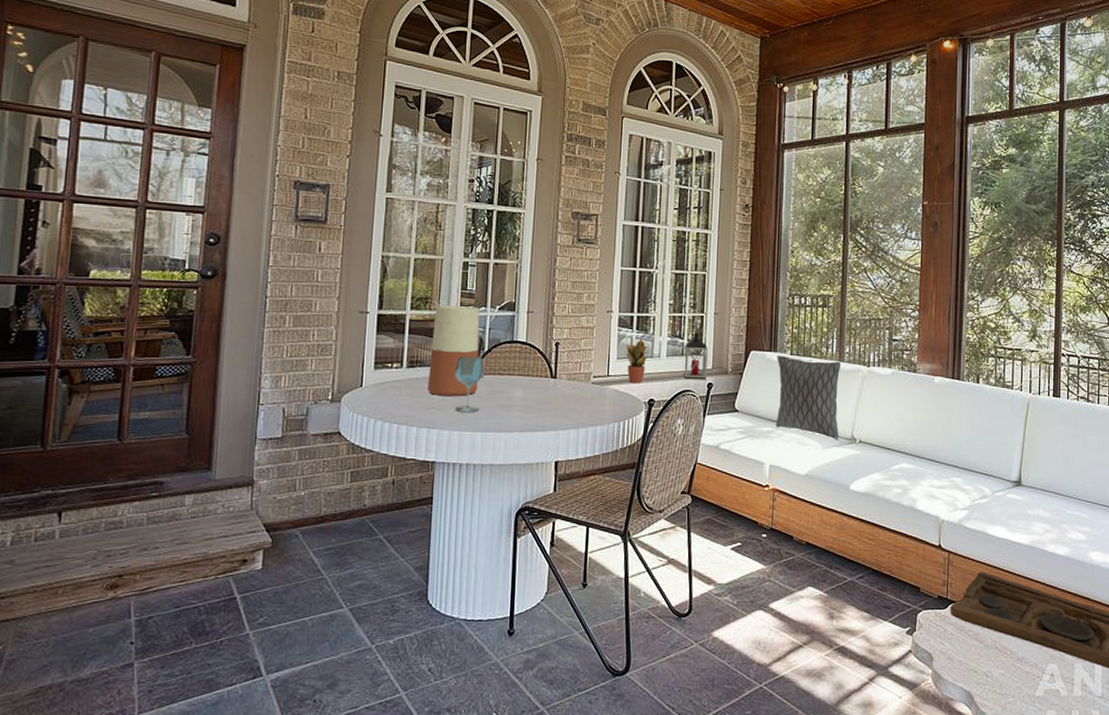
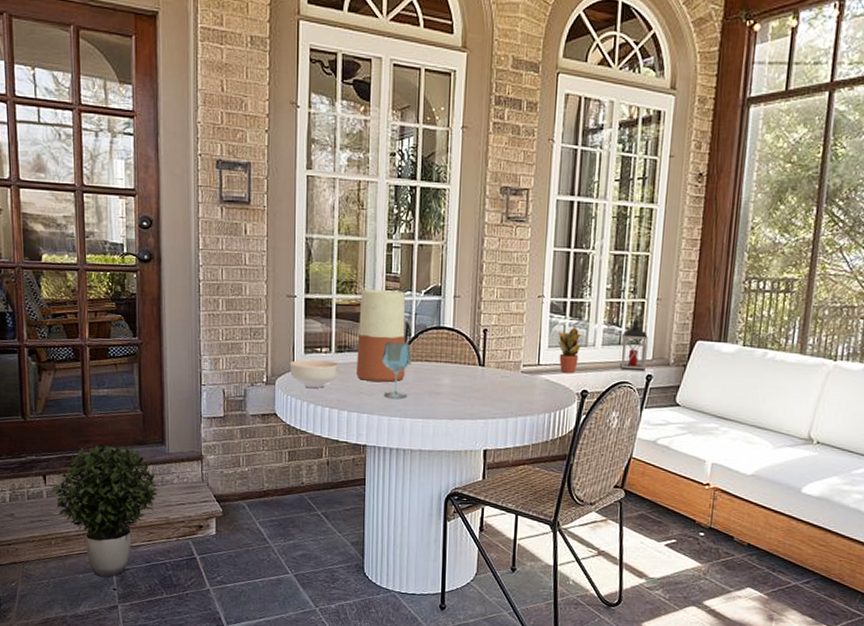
potted plant: none [66,472,198,629] -> present [51,444,158,577]
bowl: none [357,375,411,404] -> present [289,359,340,388]
pillow: present [775,355,841,440] -> none [721,346,803,440]

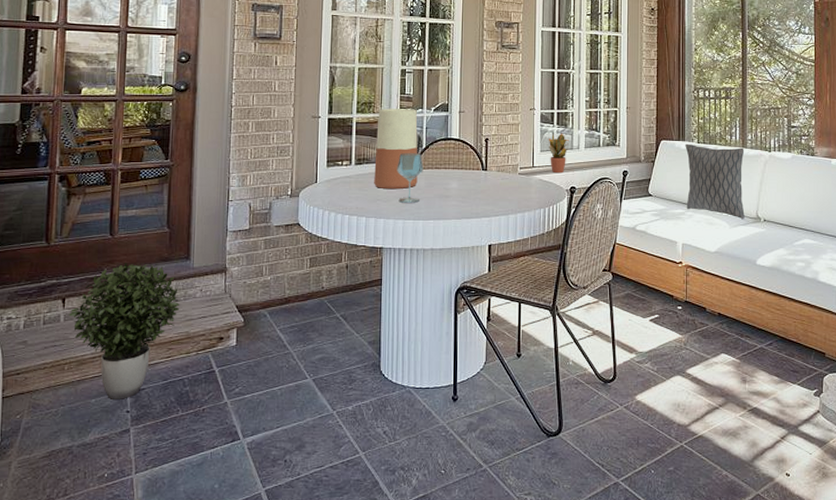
bowl: present [289,359,340,388] -> none [313,171,359,197]
lantern: present [619,310,648,373] -> none [600,117,622,169]
pillow: none [721,346,803,440] -> present [685,143,745,220]

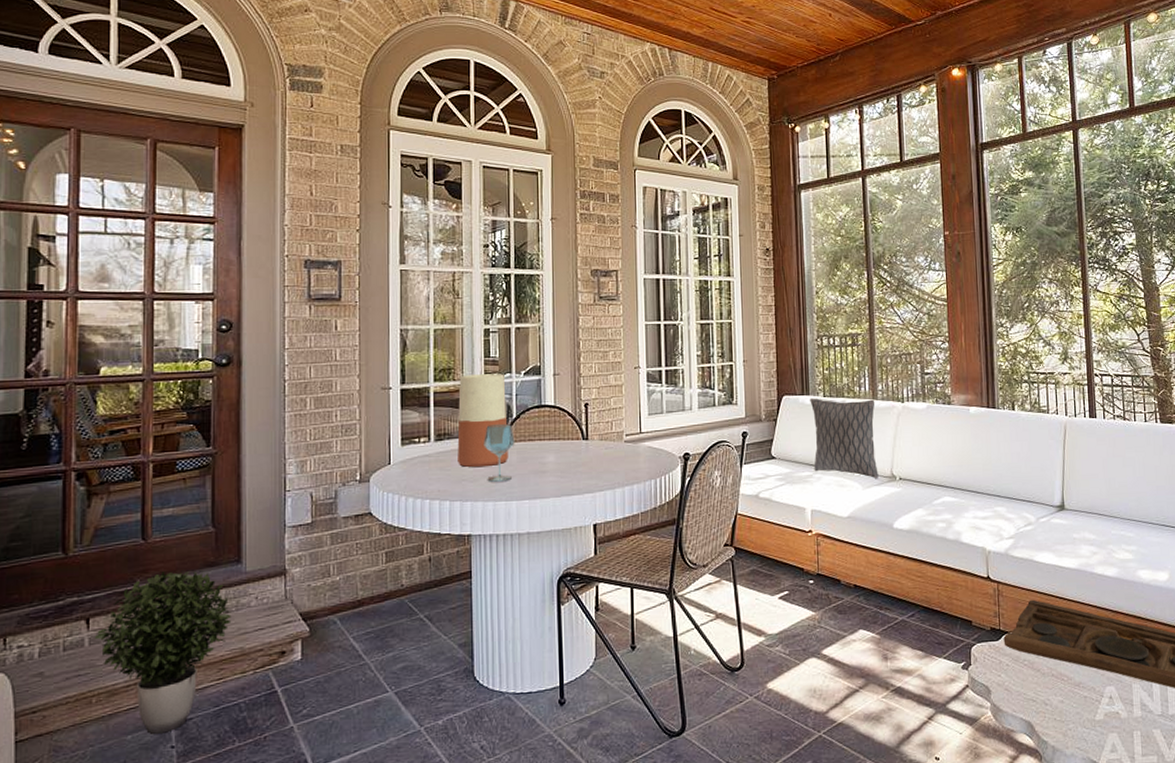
potted plant: present [548,133,570,174] -> none [656,393,681,439]

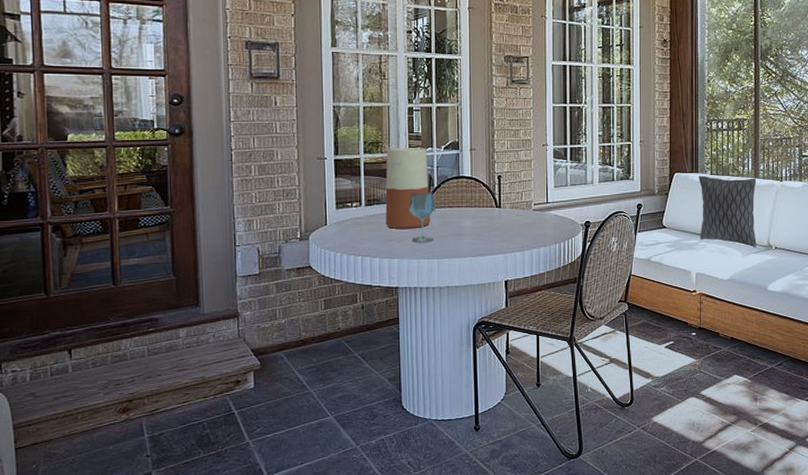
potted plant: present [95,571,232,734] -> none [77,312,193,445]

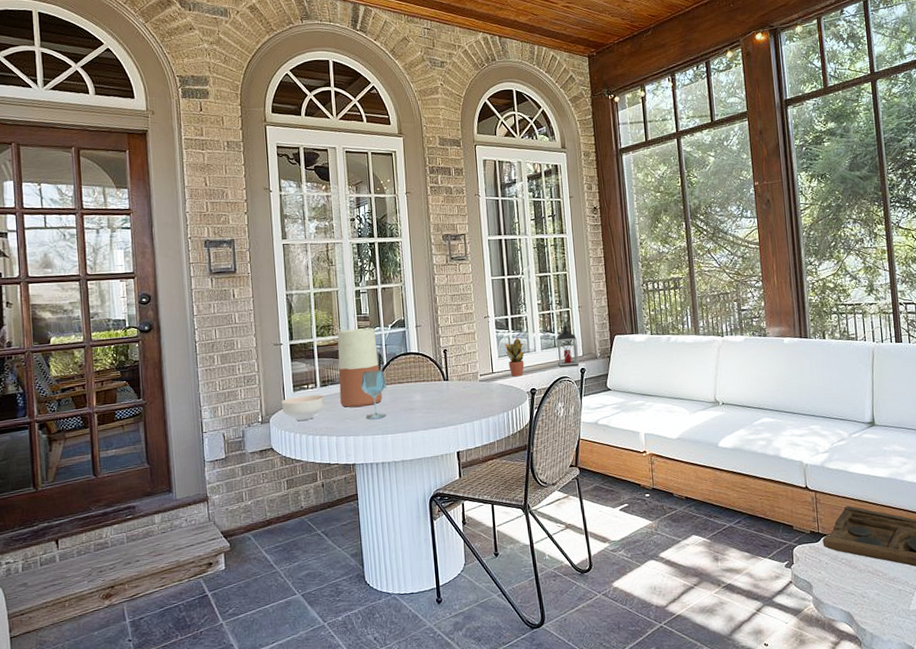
bowl: none [322,213,370,239] -> present [281,394,325,421]
potted plant: none [561,168,584,209] -> present [504,337,527,377]
lantern: none [614,151,636,203] -> present [555,317,579,369]
pillow: present [698,175,757,248] -> none [639,335,703,405]

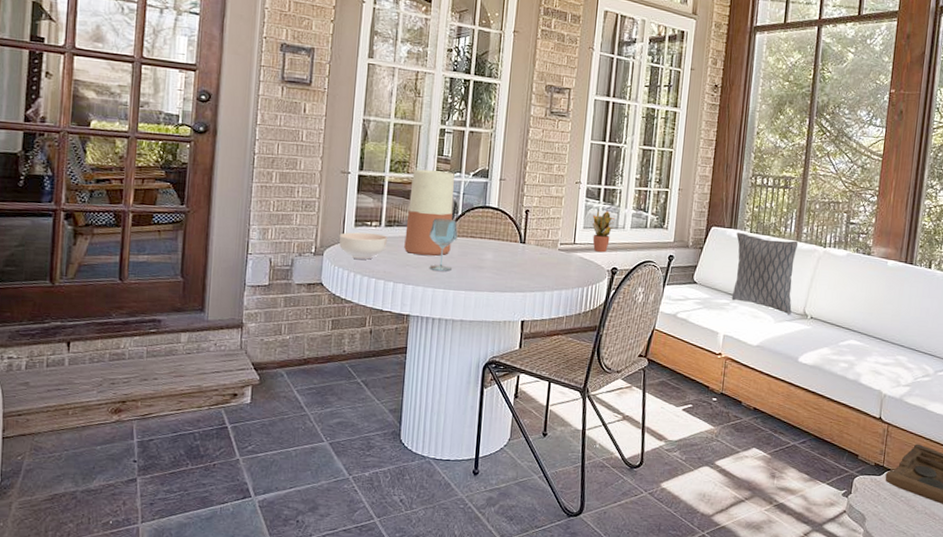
lantern: present [555,317,579,369] -> none [645,198,671,254]
pillow: none [639,335,703,405] -> present [731,232,799,315]

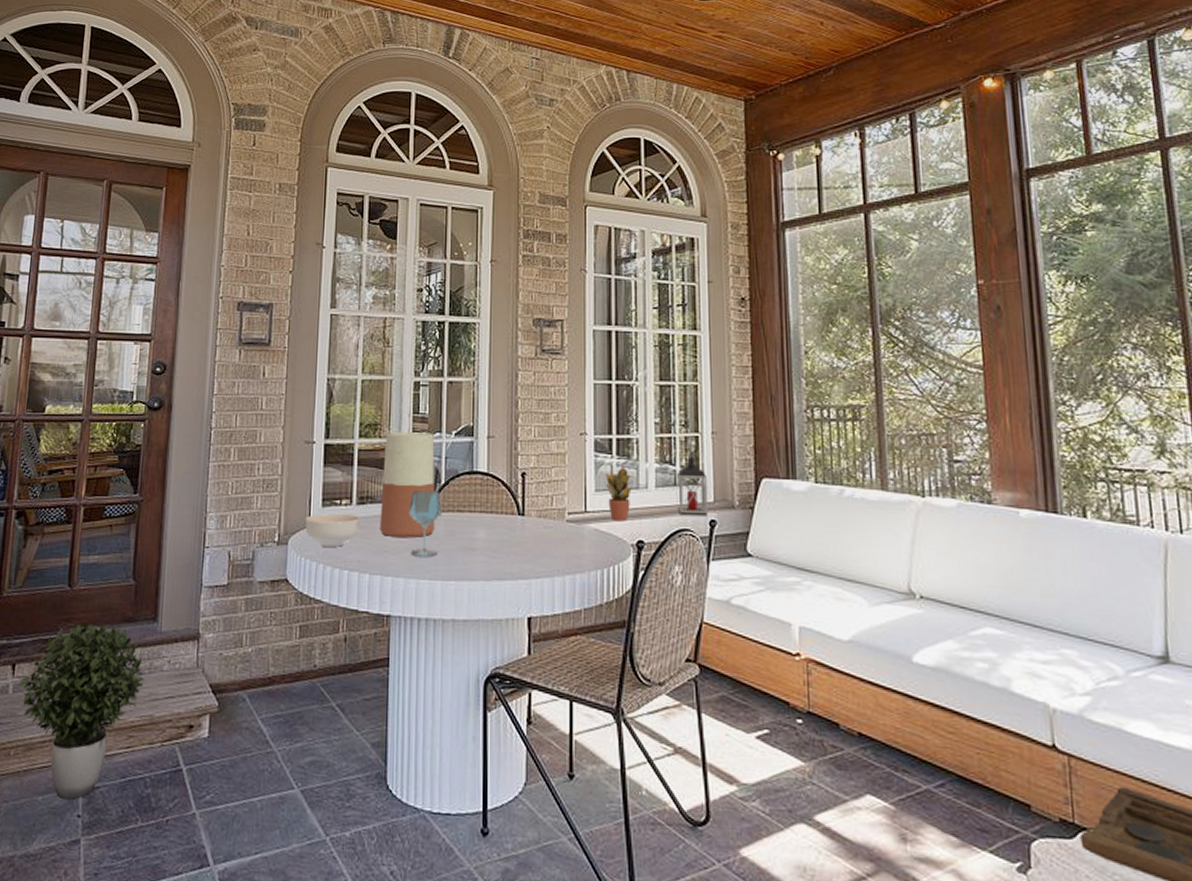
potted plant: none [74,310,193,449] -> present [19,622,145,799]
lantern: none [645,198,671,254] -> present [676,445,708,518]
pillow: present [731,232,799,315] -> none [797,483,891,595]

